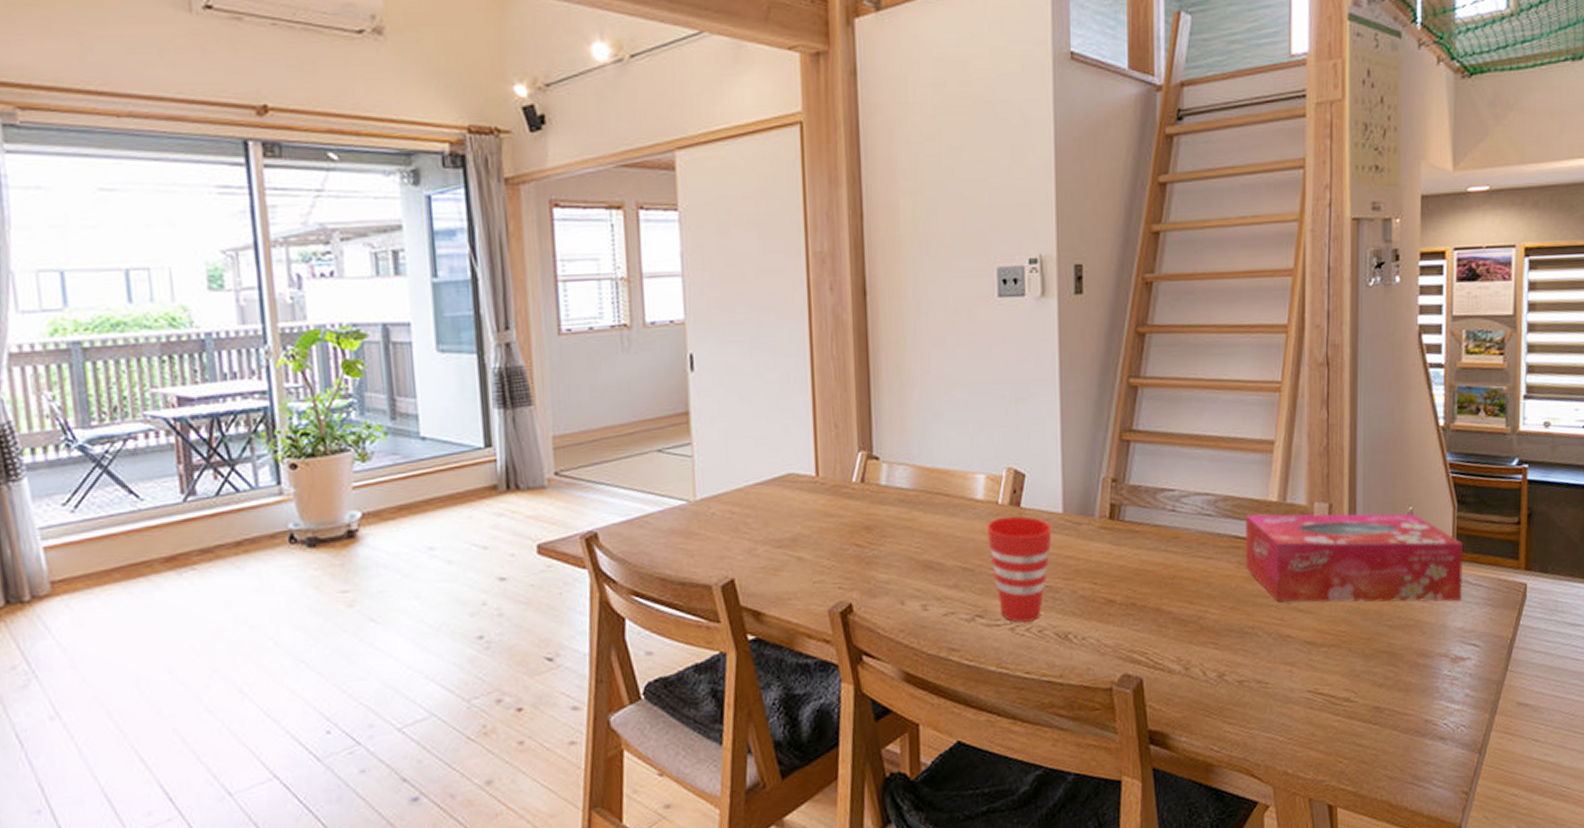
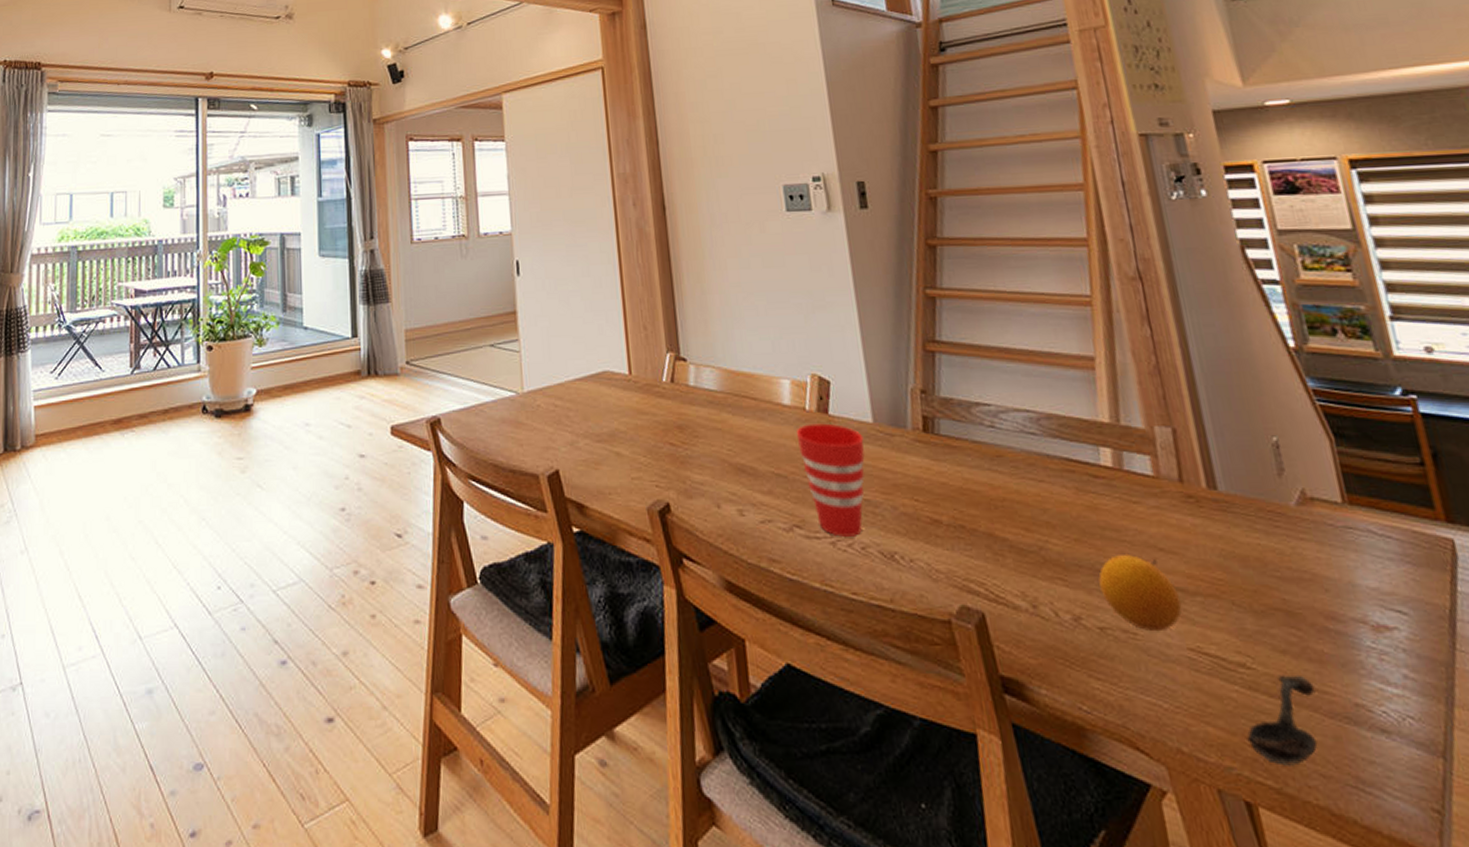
tissue box: present [1245,513,1464,603] -> none [1075,435,1368,555]
fruit: none [1245,617,1309,680] -> present [1099,555,1182,632]
spoon: none [1339,702,1398,774] -> present [1246,674,1317,766]

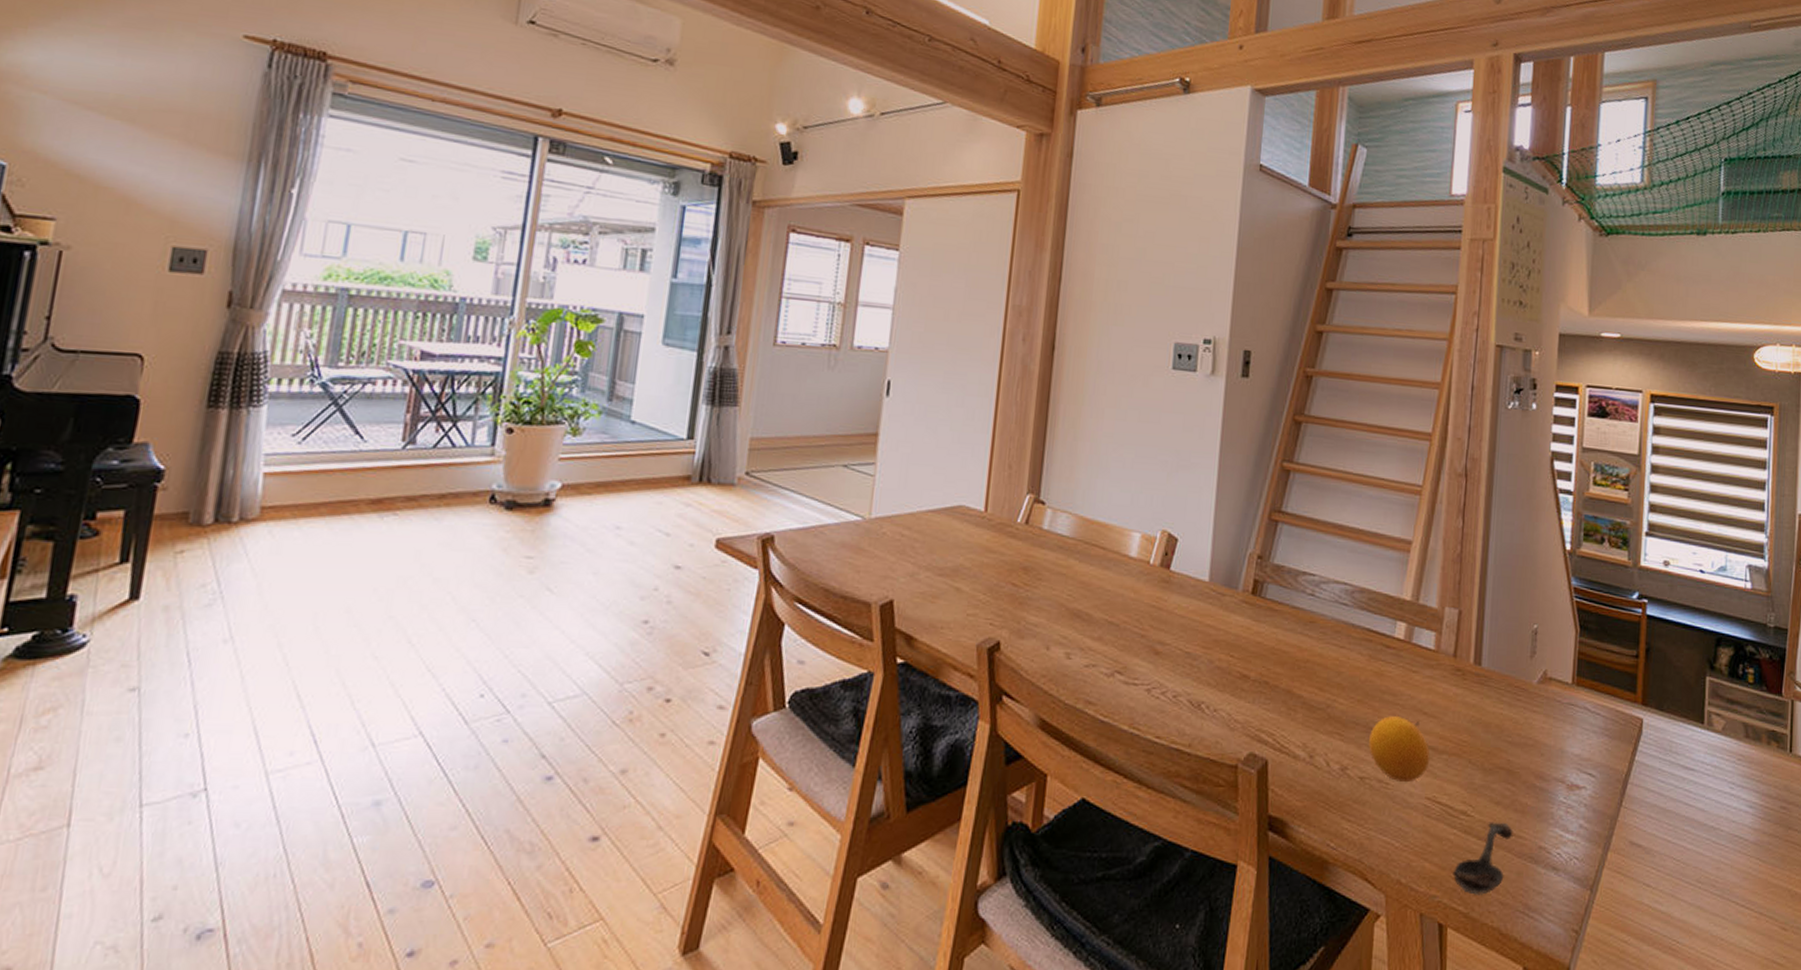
cup: present [796,423,865,537] -> none [1135,577,1197,685]

